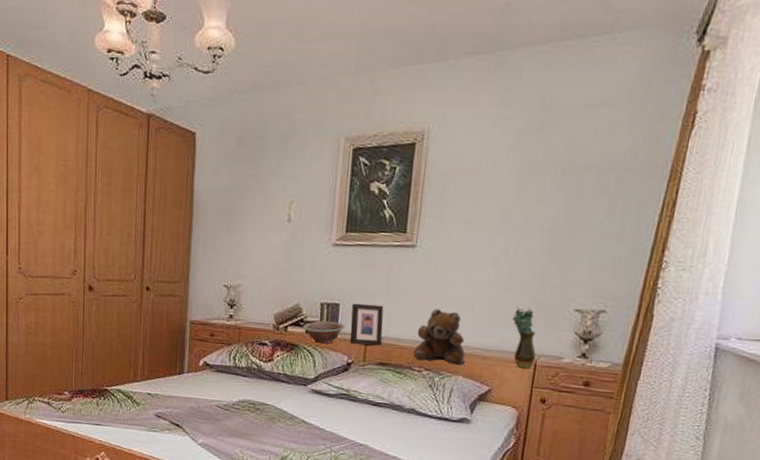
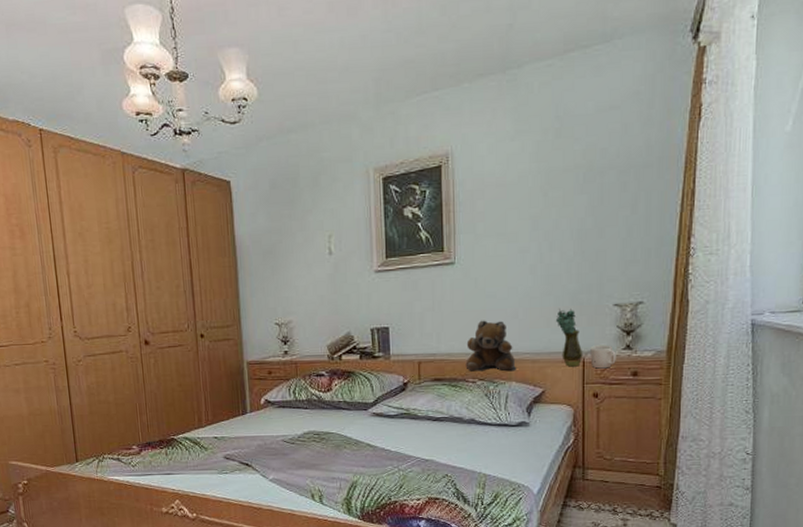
decorative bowl: present [303,321,345,345] -> none [357,344,397,368]
picture frame: present [350,303,384,346] -> none [401,323,434,365]
mug: none [542,349,570,375] -> present [590,345,616,369]

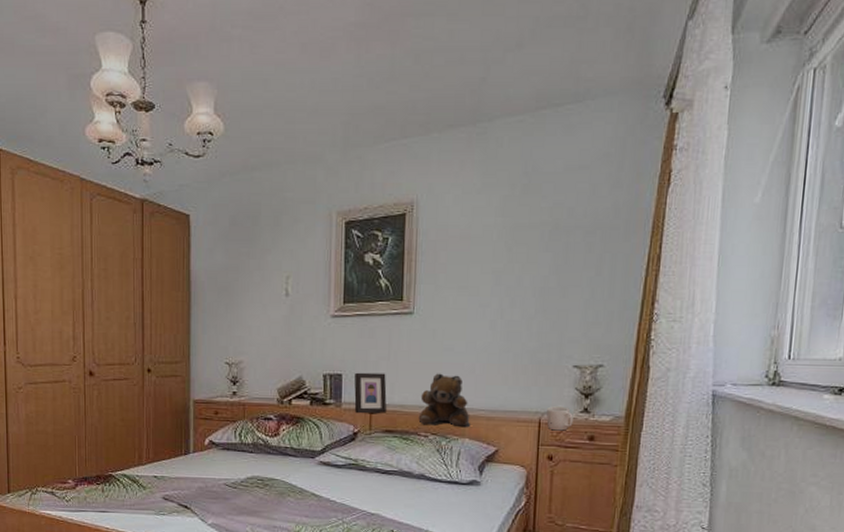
picture frame: none [401,323,434,365] -> present [354,372,387,414]
vase: present [555,308,583,367] -> none [512,366,540,427]

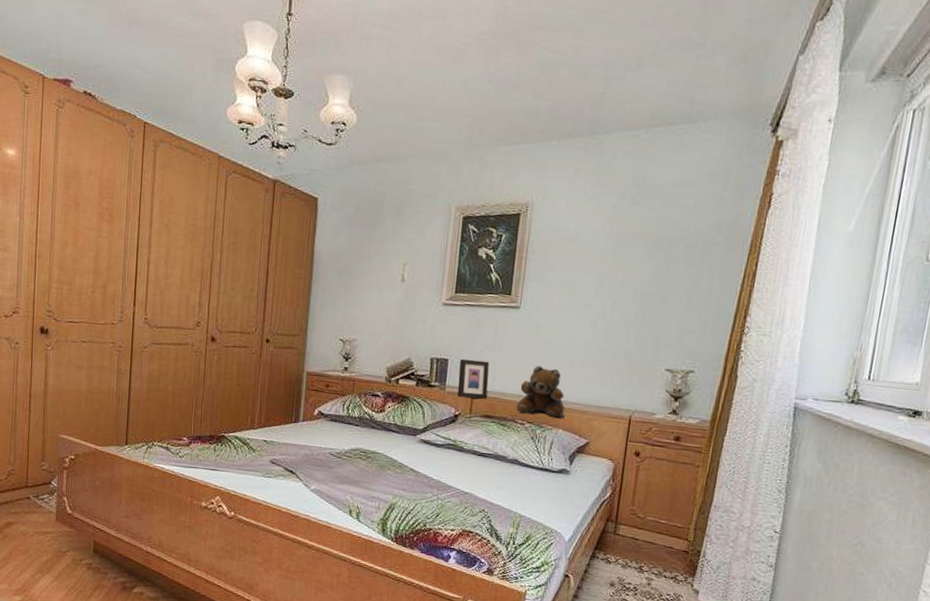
mug: present [546,406,573,431] -> none [636,405,662,430]

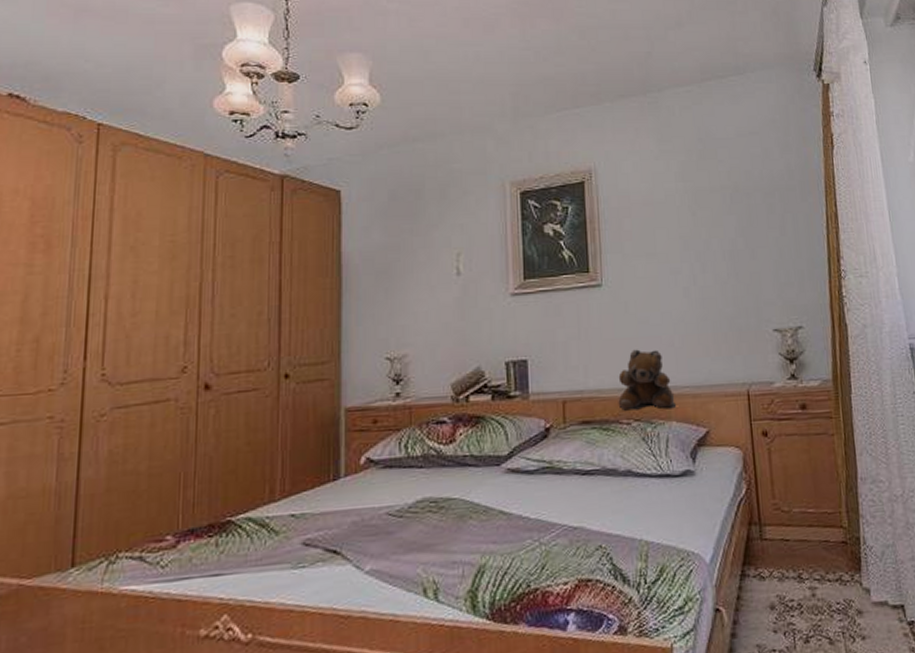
picture frame: present [457,358,490,399] -> none [542,354,581,405]

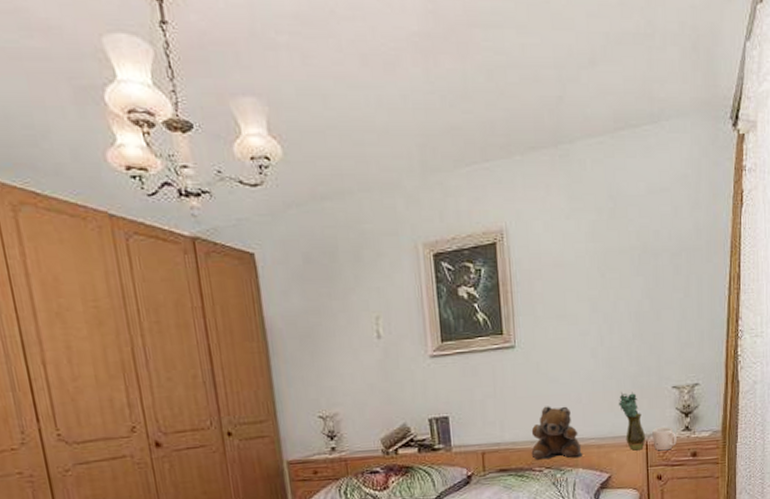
vase: none [714,334,748,402] -> present [618,391,646,451]
mug: none [754,374,782,403] -> present [652,427,677,451]

